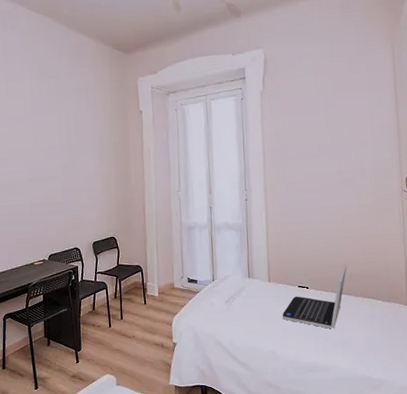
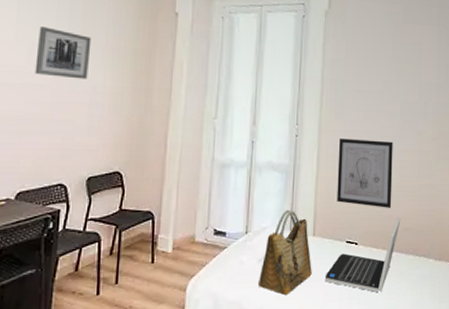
wall art: none [48,135,84,171] -> present [35,27,92,80]
grocery bag: none [227,261,271,330] -> present [259,209,312,296]
wall art: none [283,198,337,257] -> present [337,138,393,208]

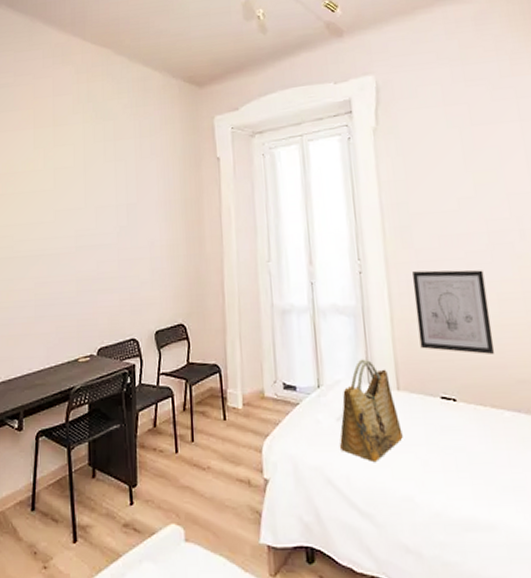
wall art: present [35,27,92,80] -> none [102,190,146,236]
laptop: present [326,218,401,292] -> none [420,366,512,463]

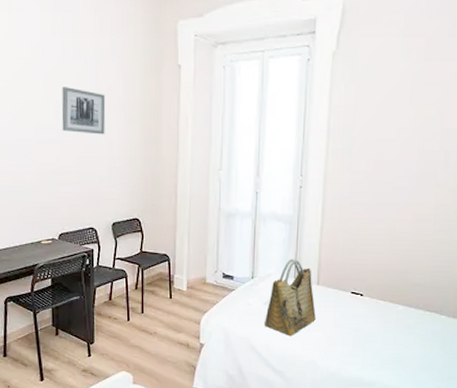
wall art: none [102,190,146,236] -> present [61,87,106,135]
wall art: present [413,270,495,354] -> none [342,190,406,262]

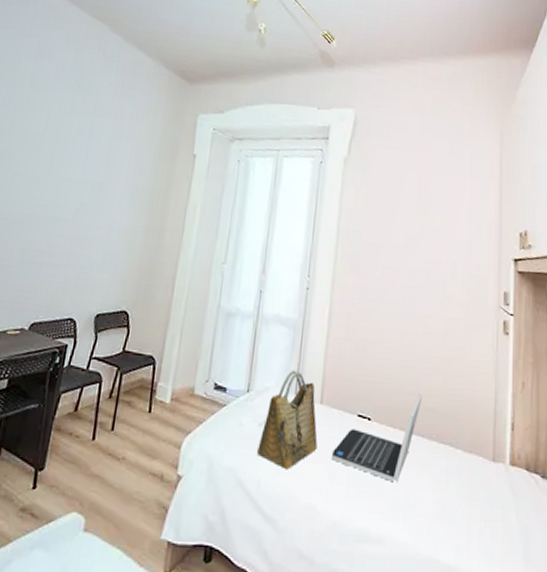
wall art: present [61,87,106,135] -> none [60,164,114,216]
laptop: none [329,272,411,342] -> present [332,394,423,481]

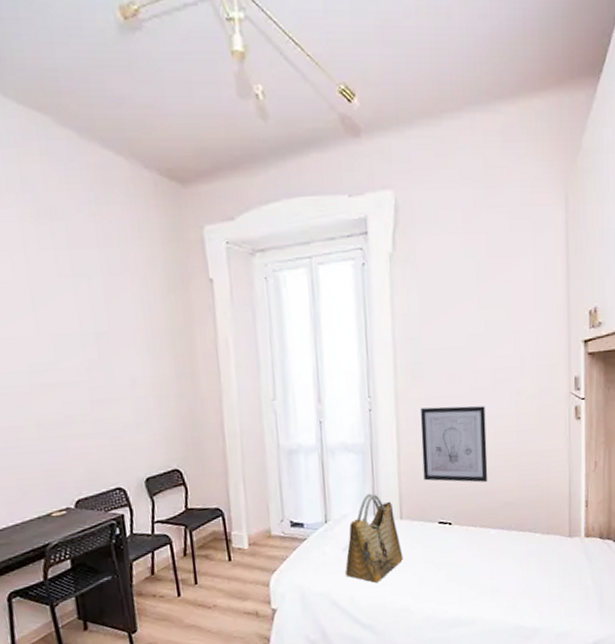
laptop: present [332,394,423,481] -> none [418,491,500,573]
wall art: none [349,295,416,381] -> present [420,406,488,483]

